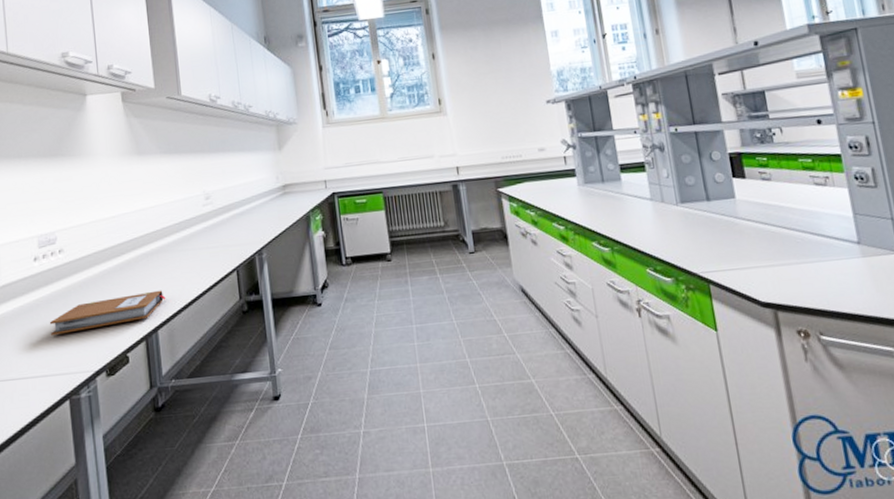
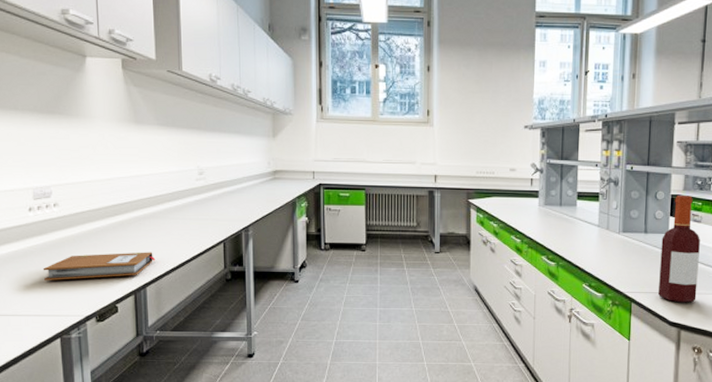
bottle: none [728,151,787,278] -> present [658,196,700,303]

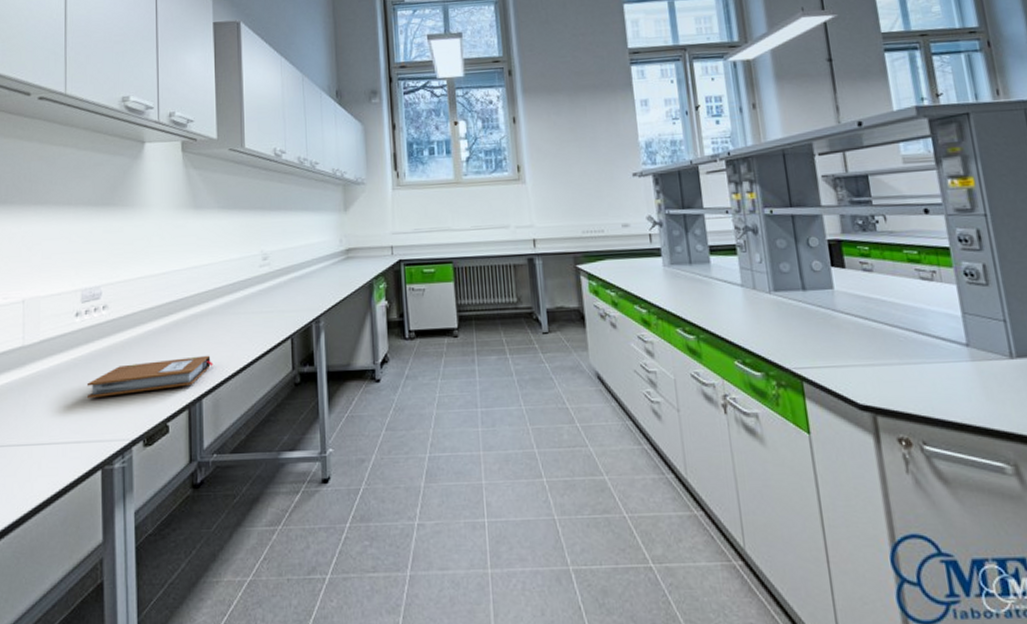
bottle: present [658,196,700,303] -> none [826,239,889,378]

